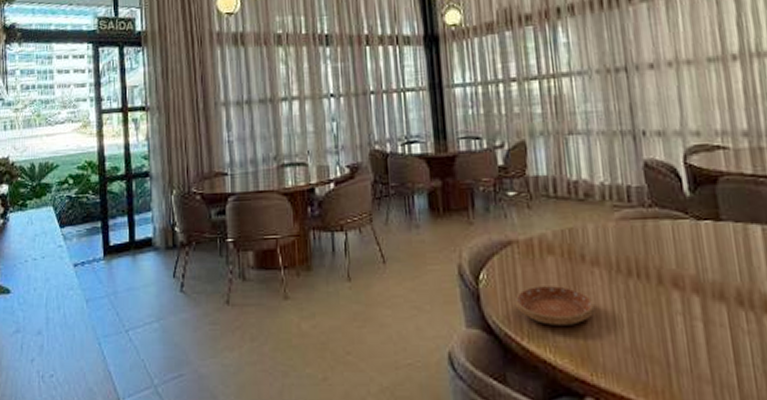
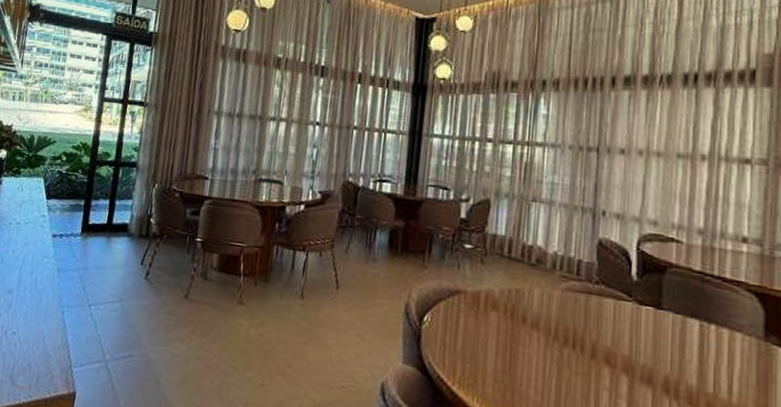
saucer: present [515,286,595,325] -> none [453,337,527,381]

